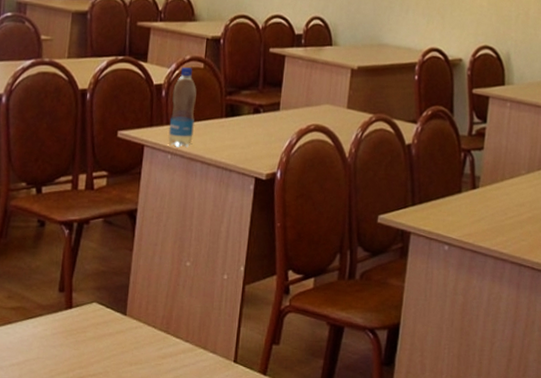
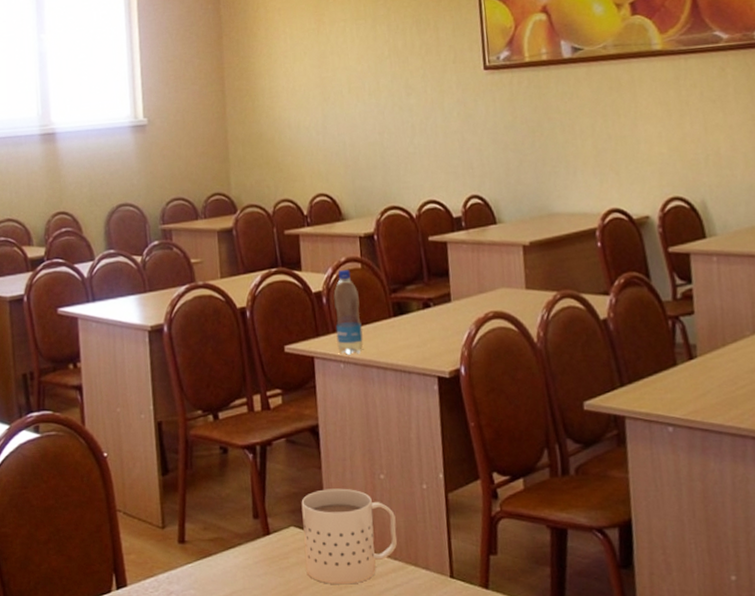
mug: none [101,270,194,362] -> present [301,488,398,585]

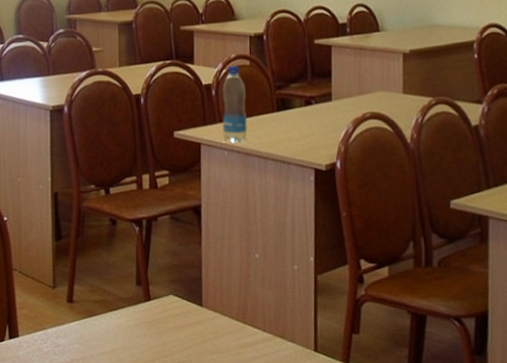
mug: present [301,488,398,585] -> none [181,263,268,351]

